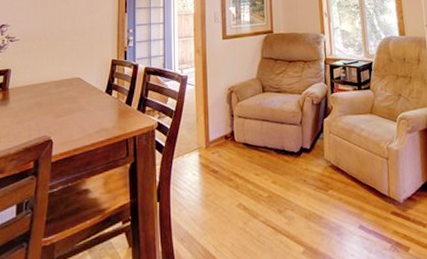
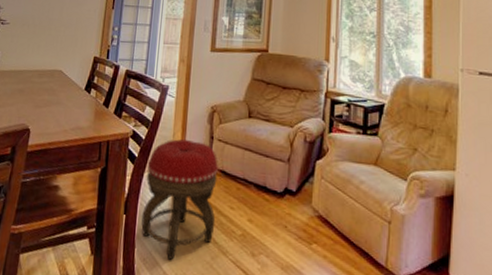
footstool: none [175,121,244,234] -> present [141,139,218,260]

